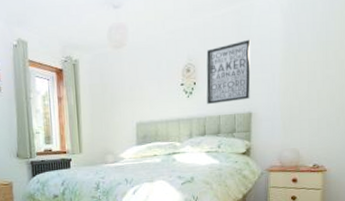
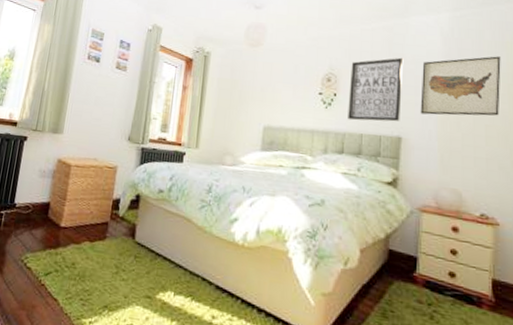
wall art: none [266,26,330,89] -> present [420,56,501,116]

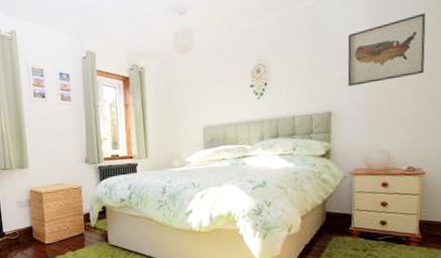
wall art: present [348,57,404,122] -> none [278,34,329,106]

